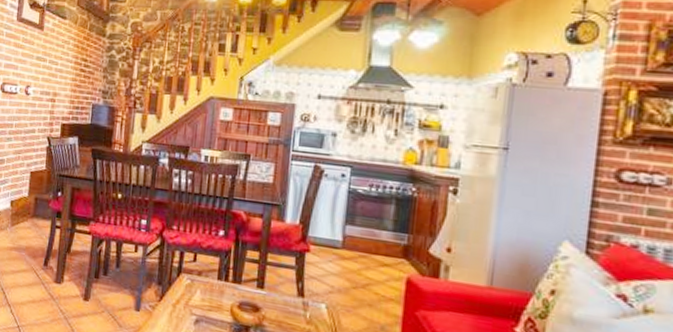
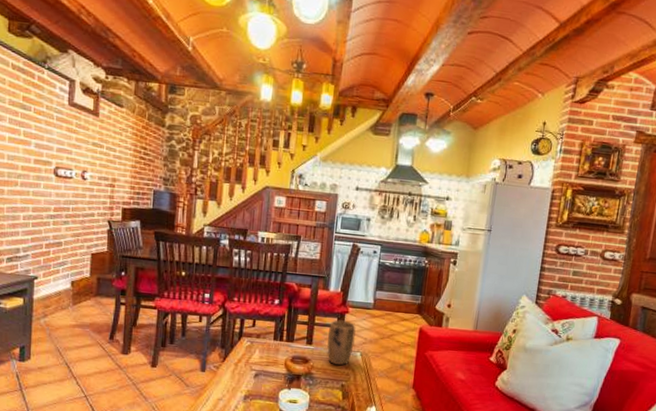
plant pot: none [282,260,320,319] -> present [327,320,356,365]

